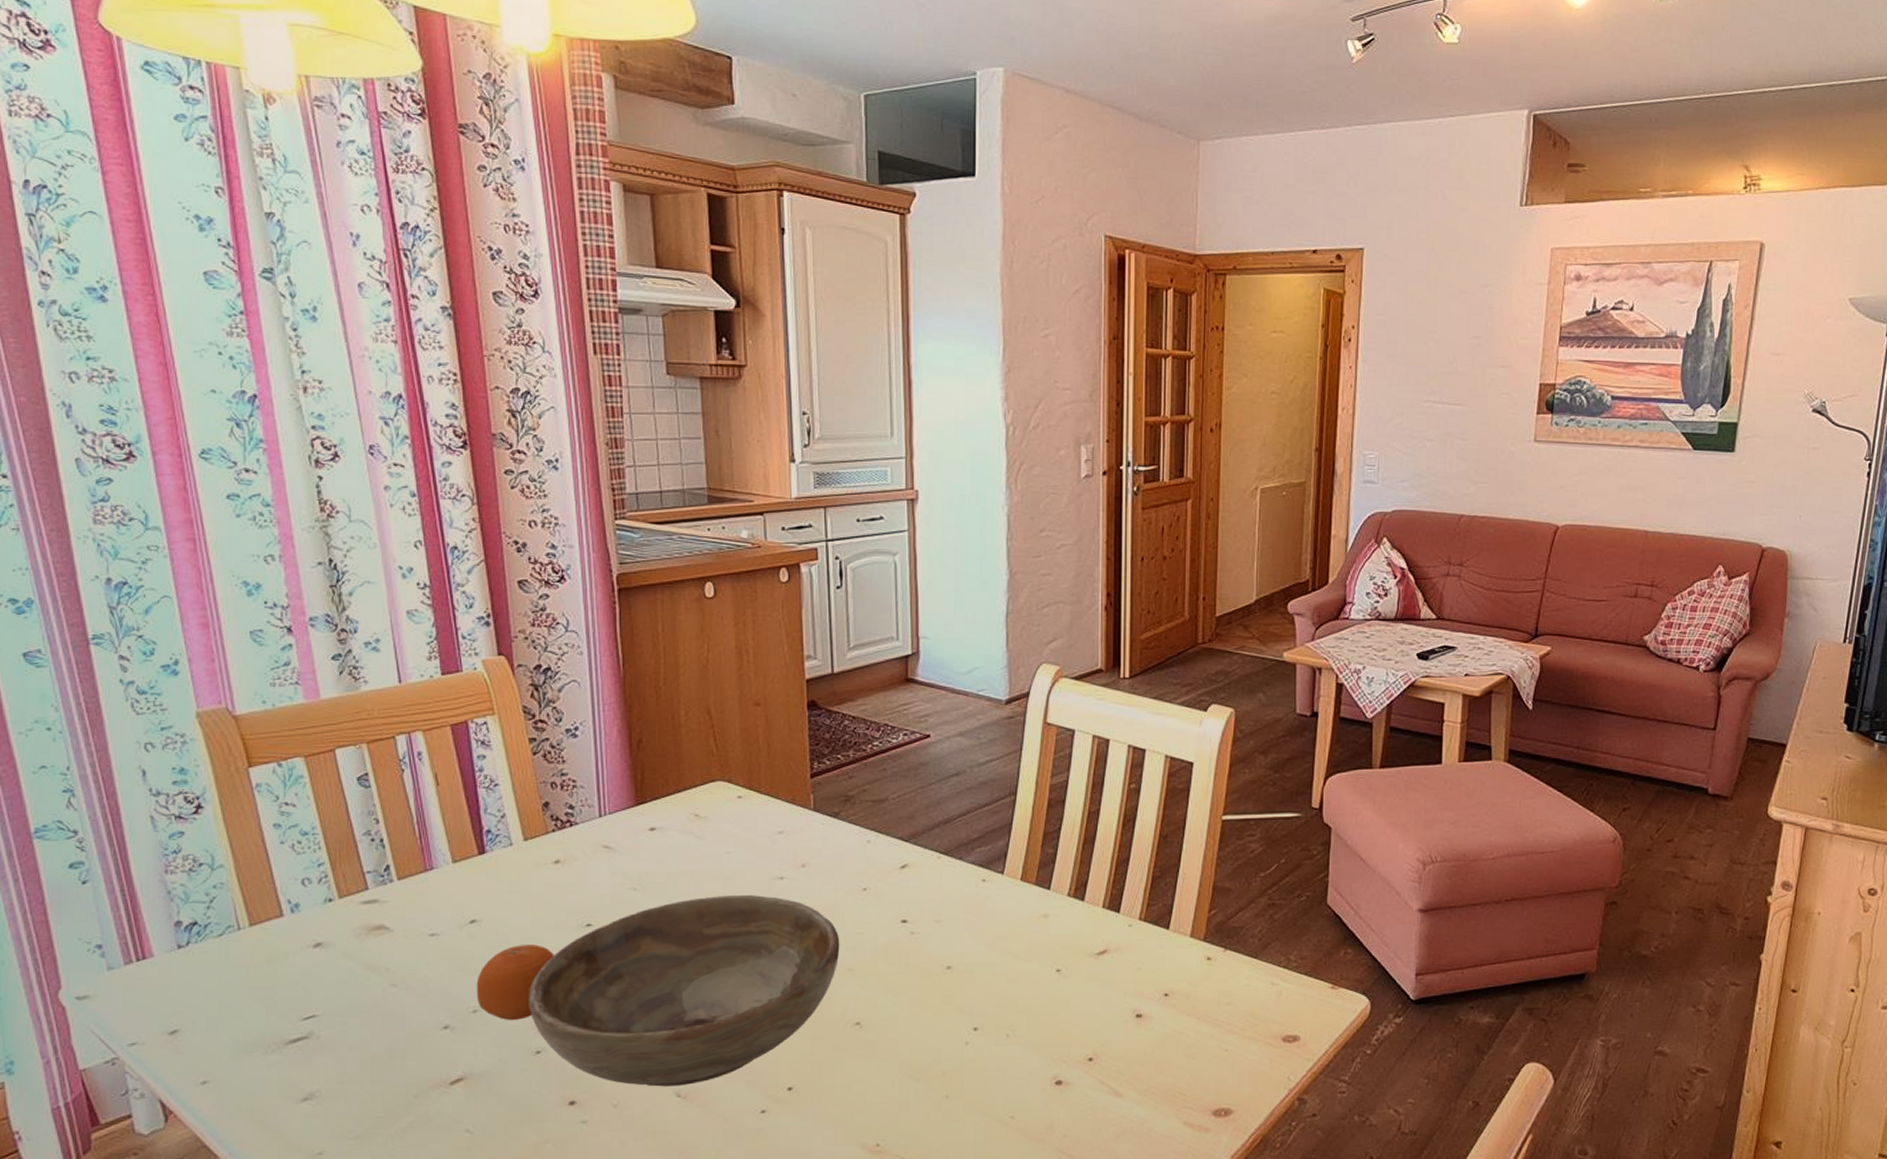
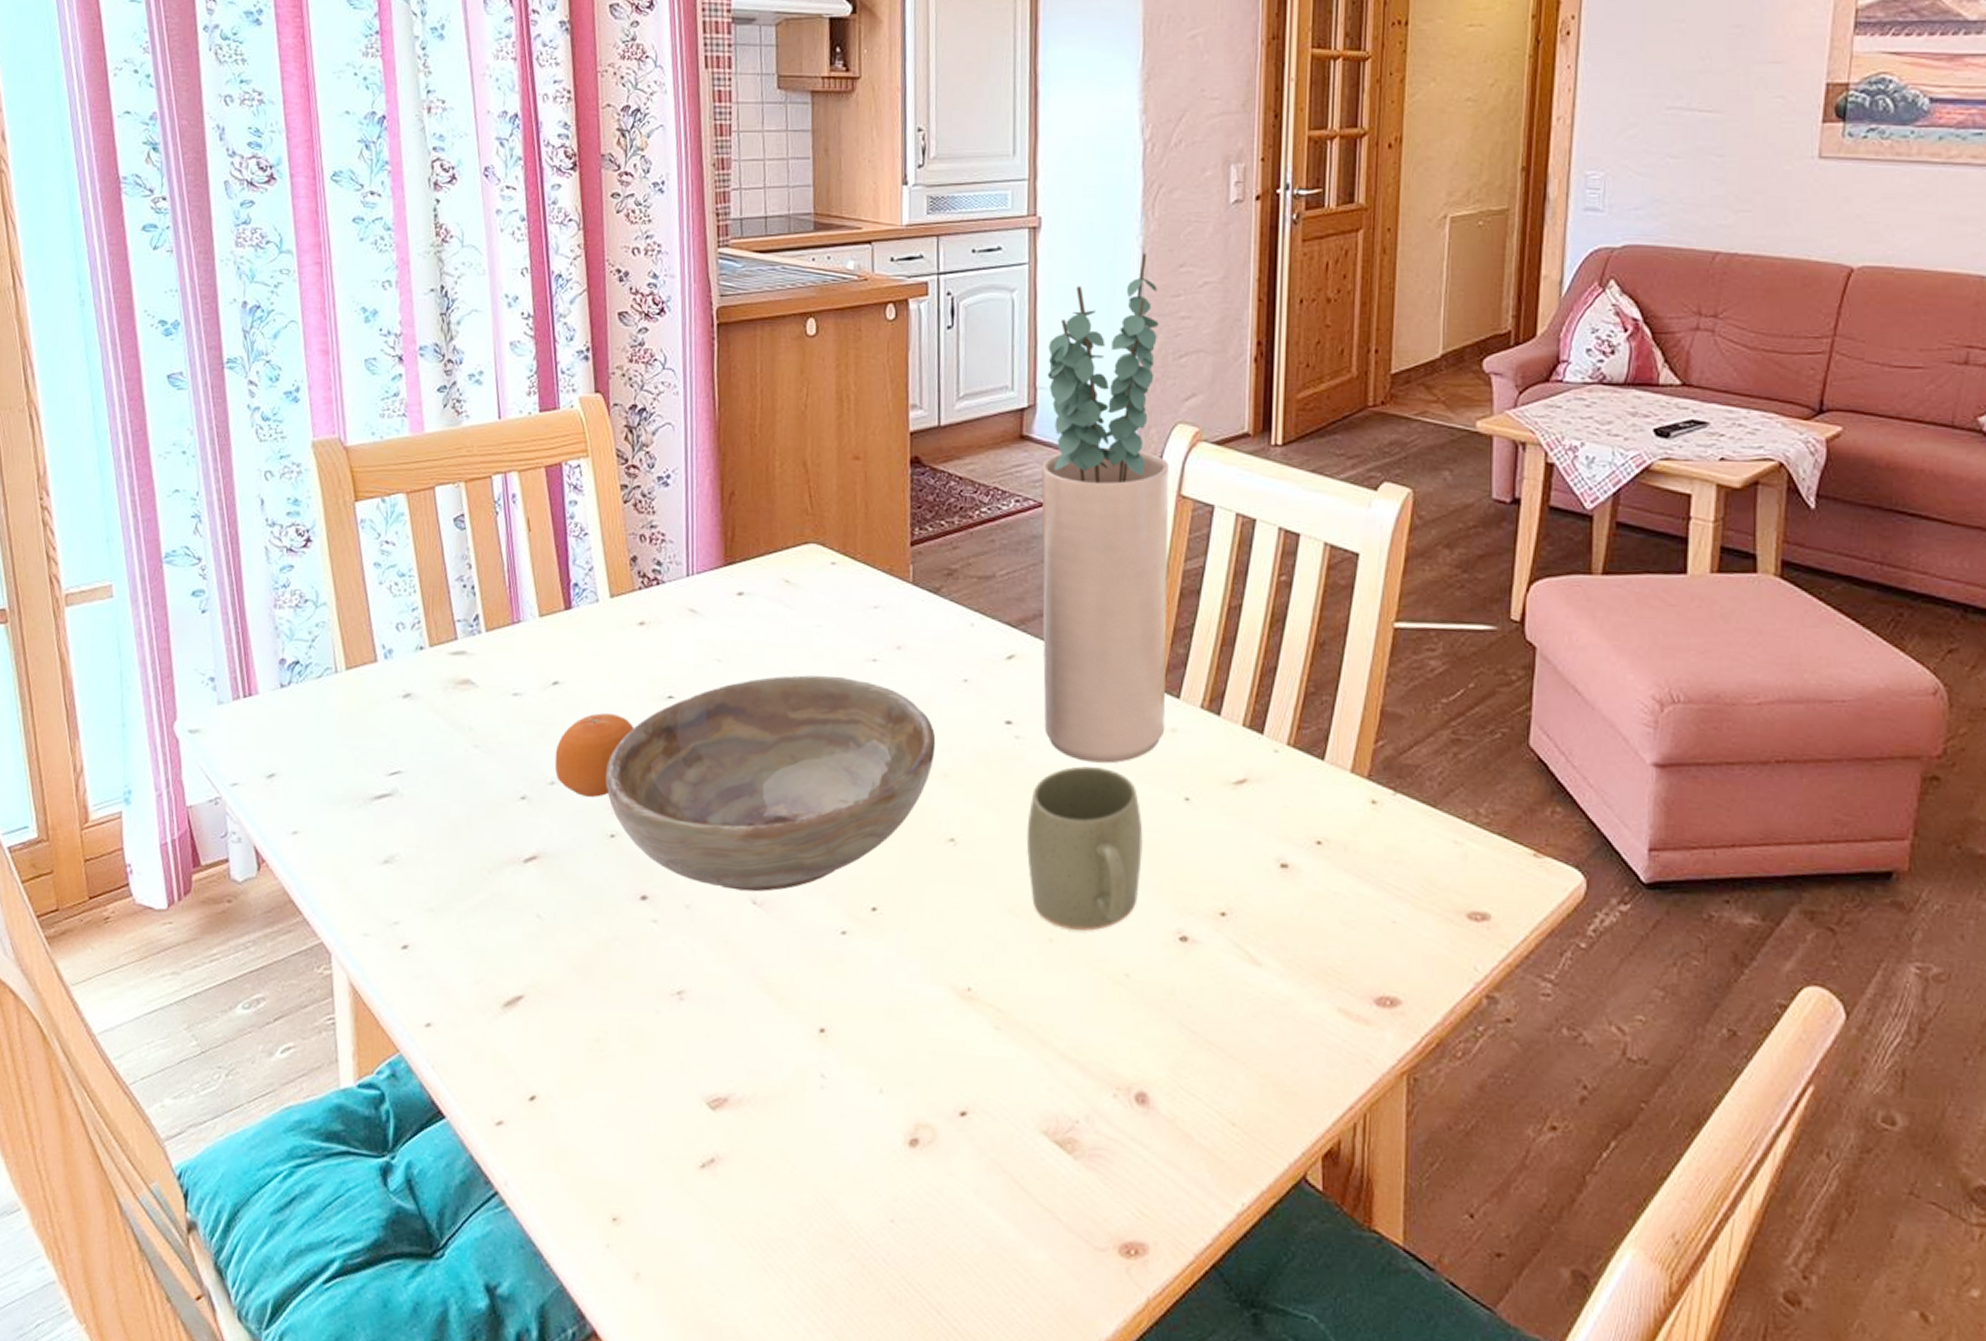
mug: none [923,952,1022,1086] -> present [1026,766,1143,931]
vase: none [925,521,1039,948] -> present [1041,253,1169,764]

